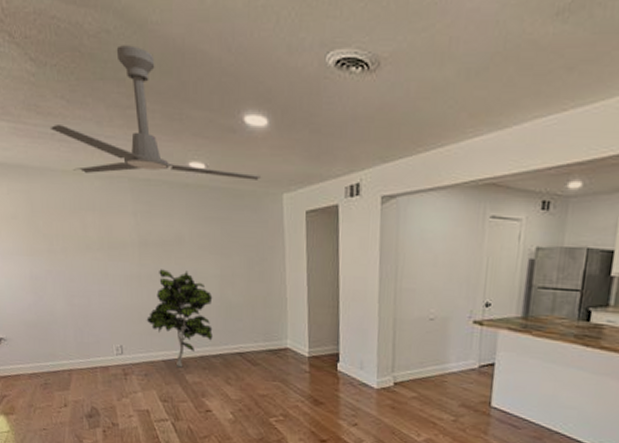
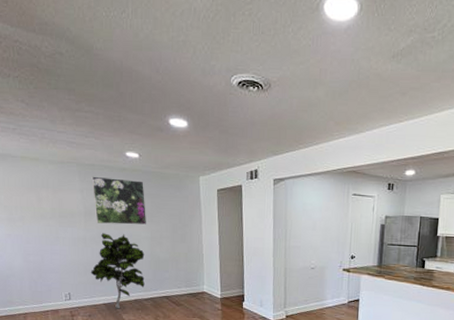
ceiling fan: present [50,45,260,180] -> none [11,64,182,167]
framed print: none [147,194,216,259] -> present [91,176,147,225]

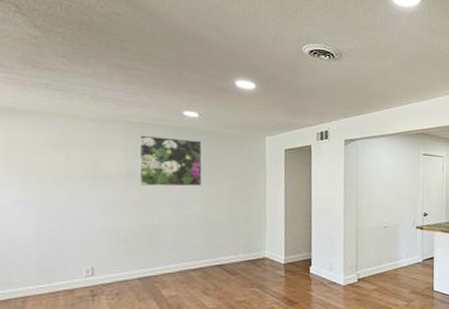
indoor plant: present [90,233,145,309] -> none [124,196,197,283]

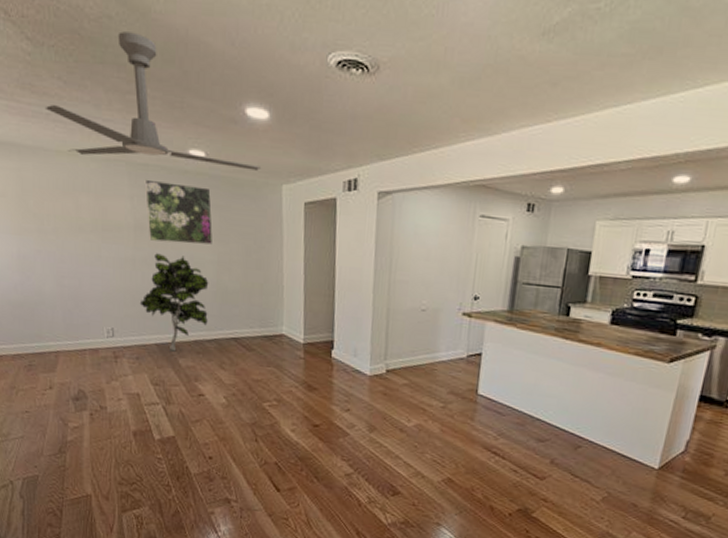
ceiling fan: none [45,25,247,127] -> present [44,31,260,171]
indoor plant: none [124,196,197,283] -> present [139,253,209,352]

